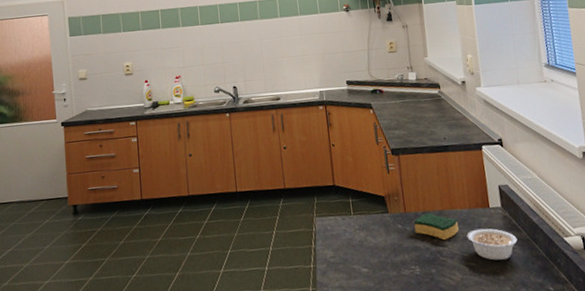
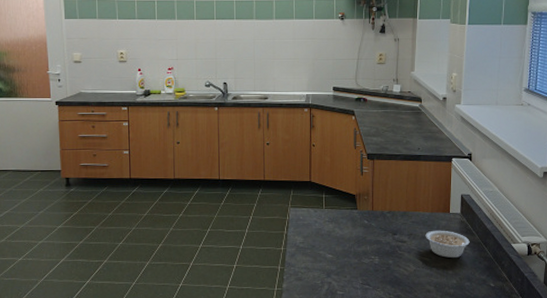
sponge: present [414,213,459,241] -> none [379,213,420,237]

